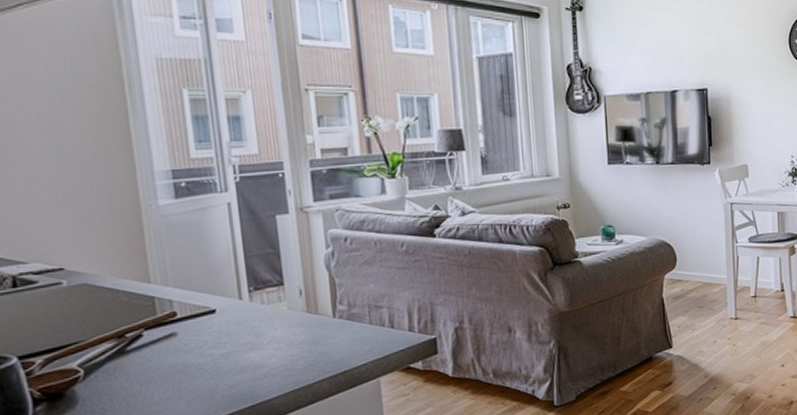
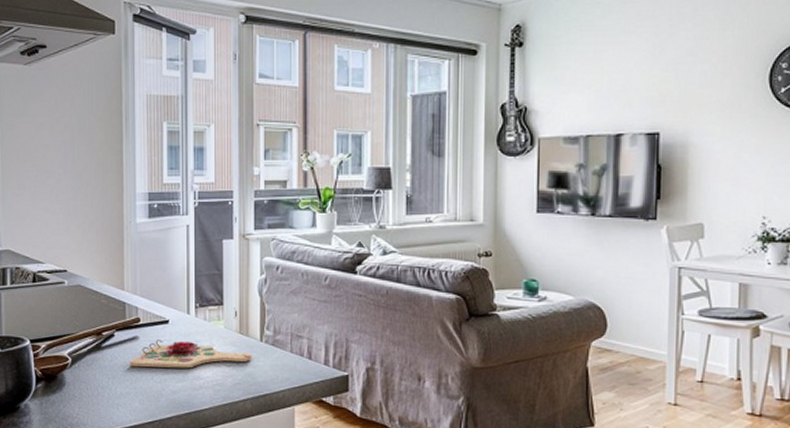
cutting board: none [167,329,325,368] -> present [129,339,252,369]

